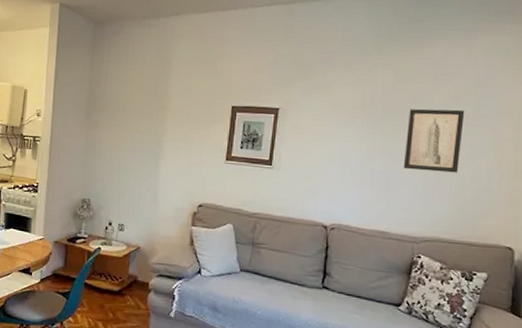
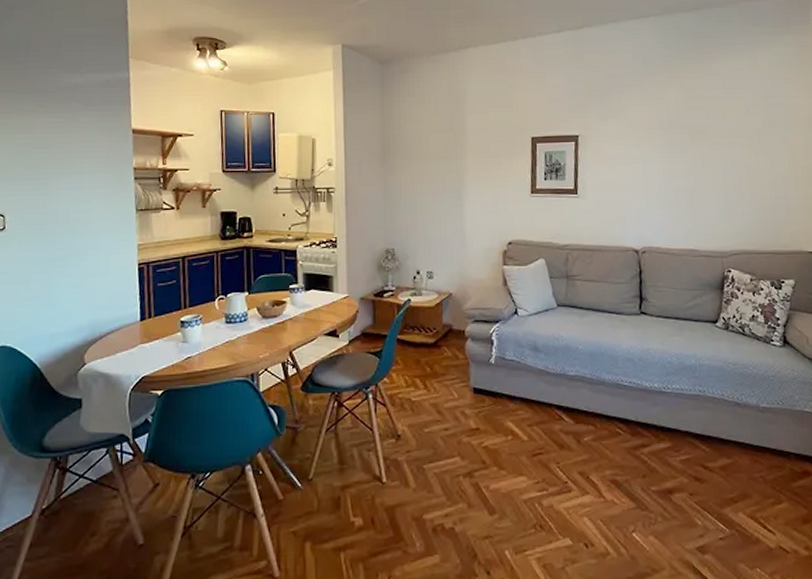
wall art: present [403,108,465,173] -> none [704,121,757,185]

